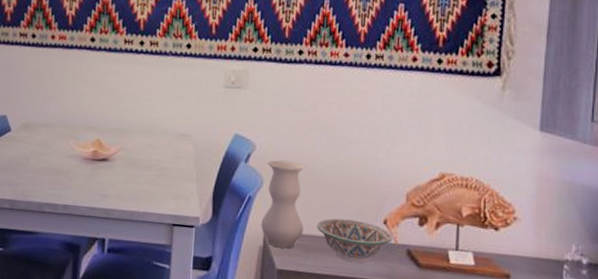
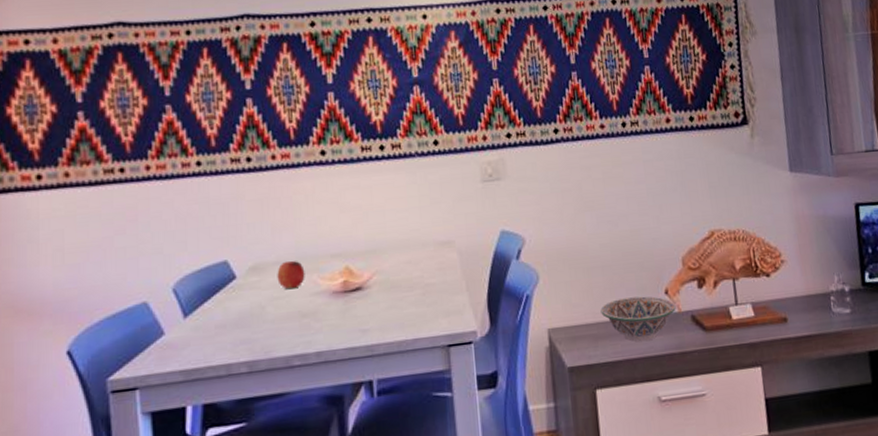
fruit: none [42,125,65,148] -> present [277,261,305,289]
vase: present [261,160,305,249] -> none [540,248,588,345]

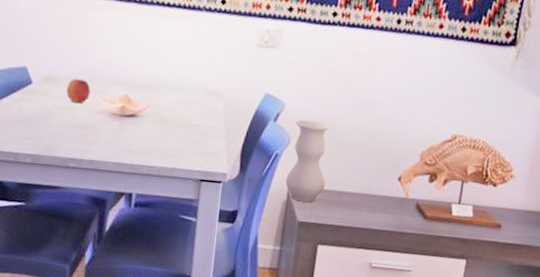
vase: none [540,248,588,345] -> present [285,119,331,203]
decorative bowl: present [600,296,676,342] -> none [337,175,405,216]

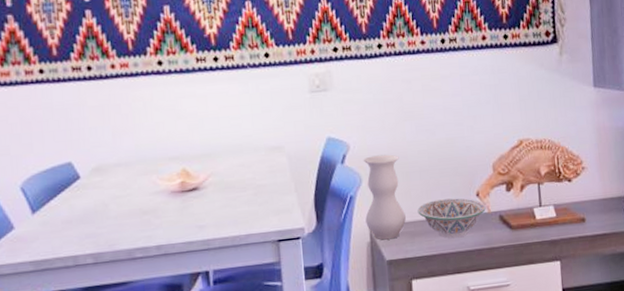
fruit: present [66,79,91,103] -> none [118,163,145,188]
decorative bowl: none [337,175,405,216] -> present [417,198,486,239]

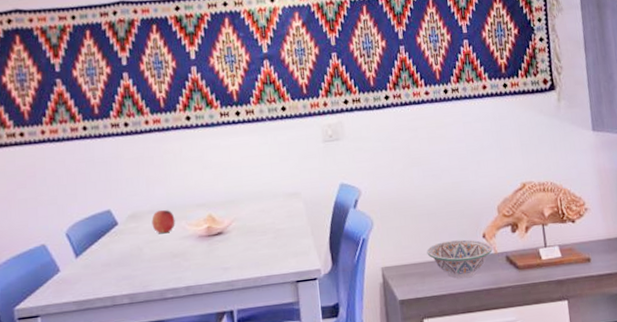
fruit: none [118,163,145,188] -> present [151,210,175,233]
vase: present [363,154,406,240] -> none [374,198,416,281]

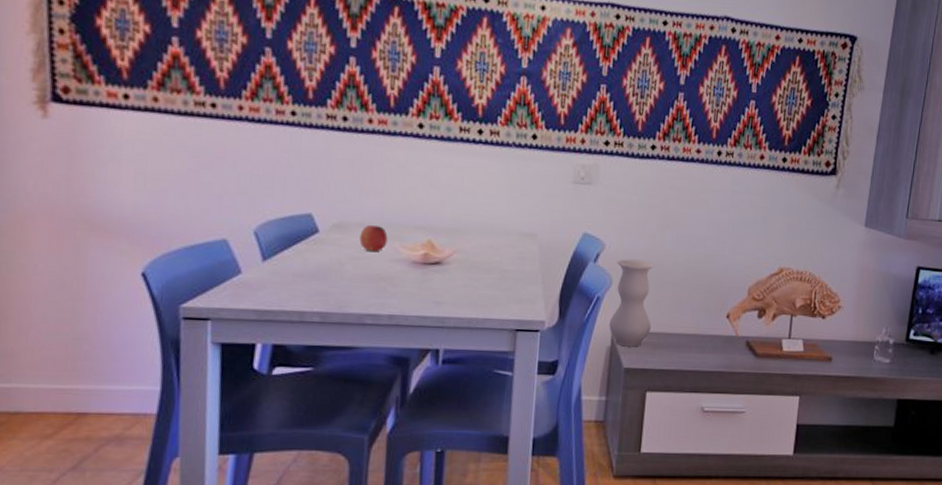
vase: none [374,198,416,281] -> present [609,259,654,347]
decorative bowl: present [426,239,493,279] -> none [664,315,734,357]

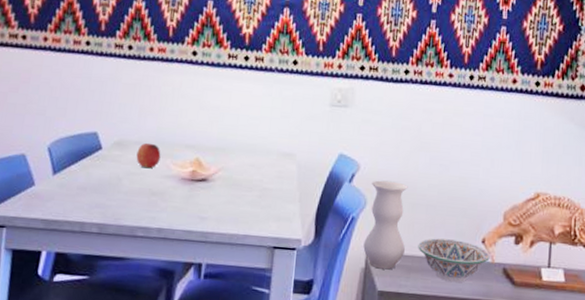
decorative bowl: none [664,315,734,357] -> present [418,238,490,283]

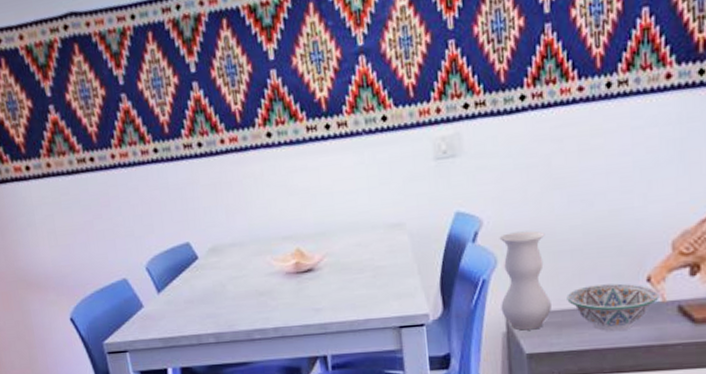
fruit: present [136,143,161,168] -> none [233,243,260,269]

